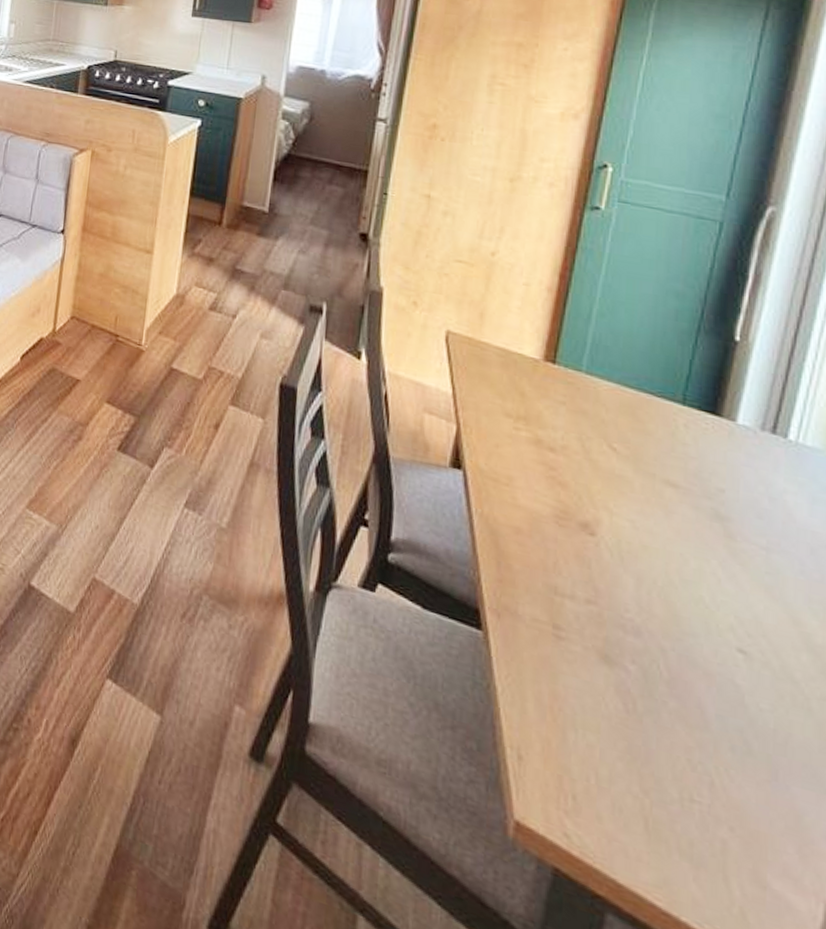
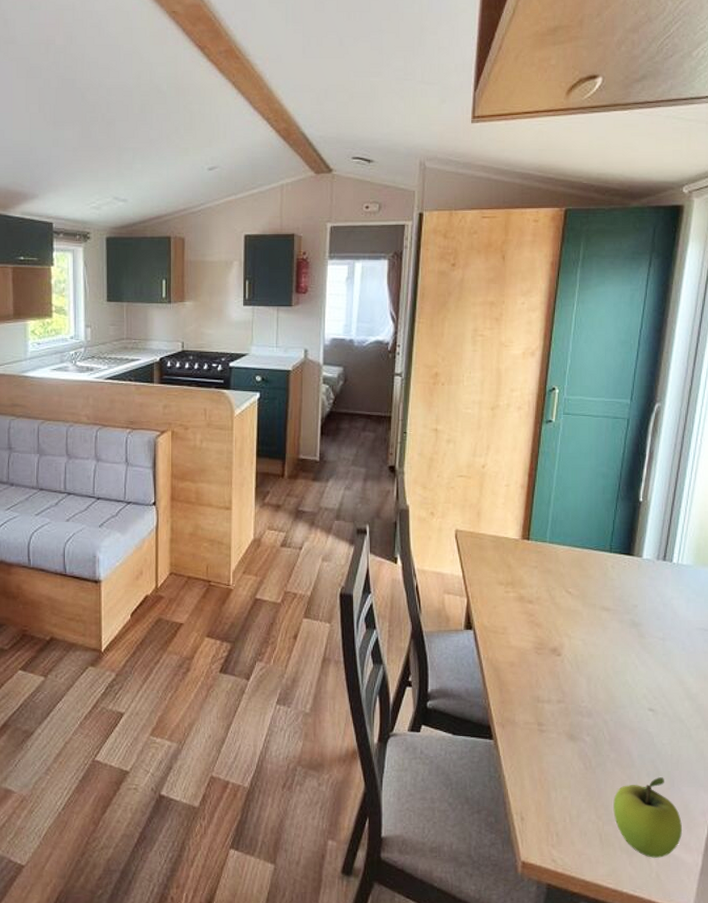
fruit: none [669,755,789,887] -> present [613,777,682,858]

